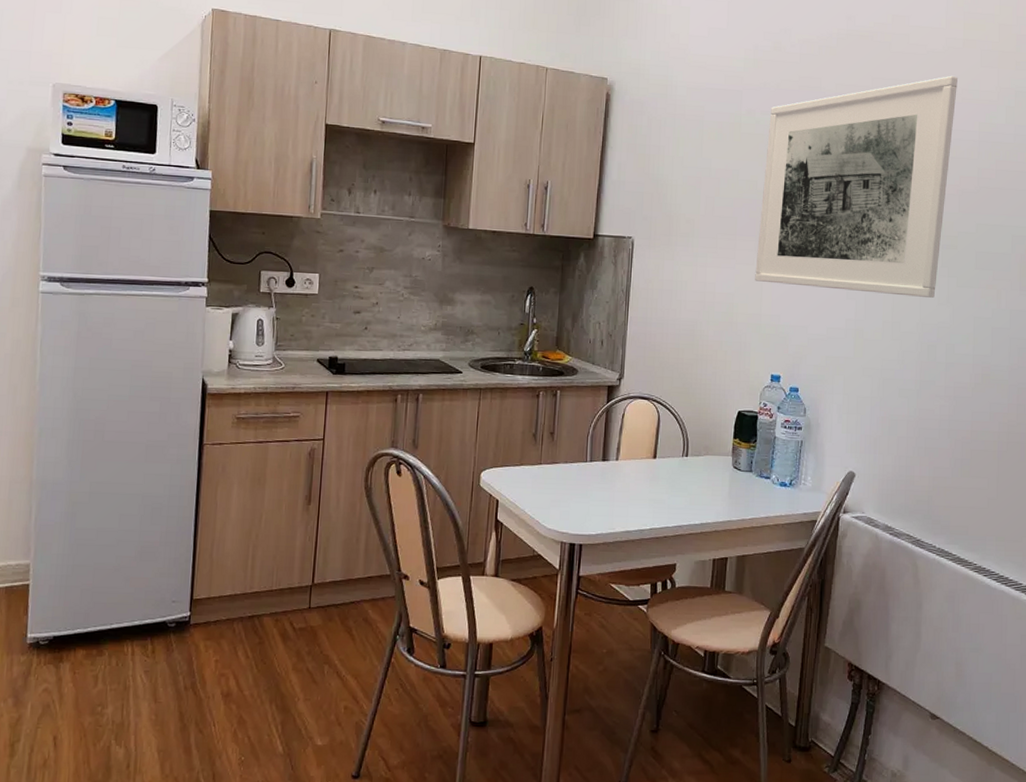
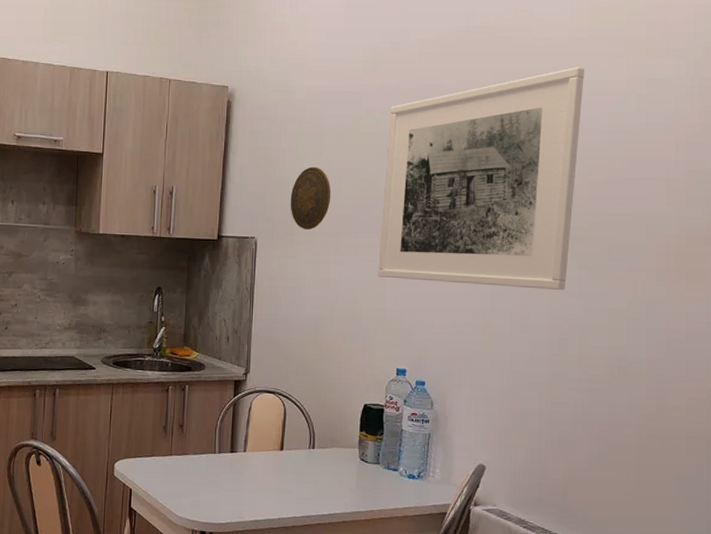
decorative plate: none [668,165,710,231] -> present [290,166,331,229]

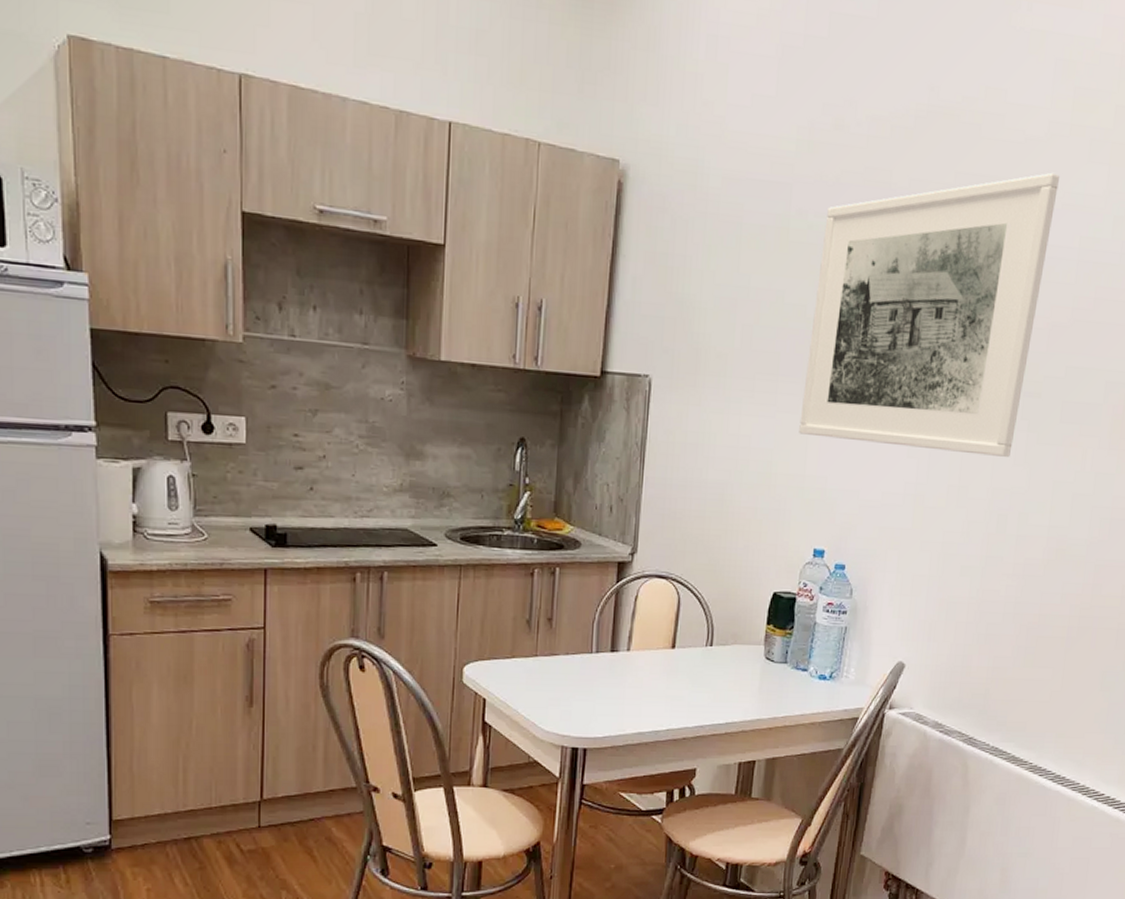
decorative plate: present [290,166,331,229] -> none [695,282,748,368]

